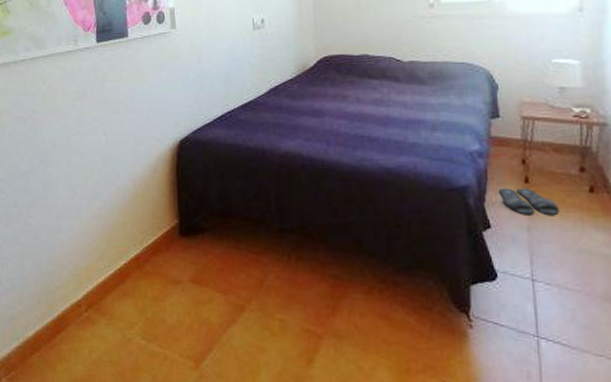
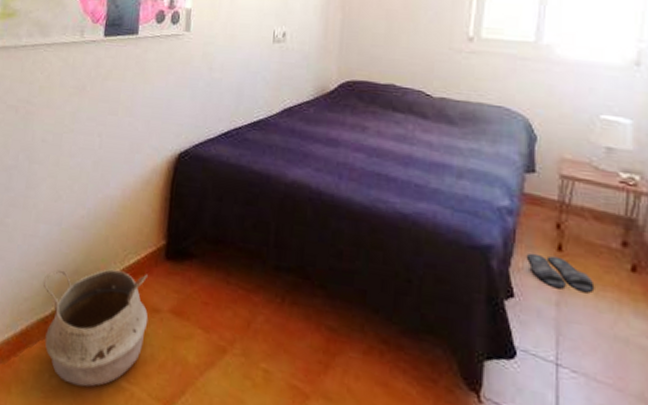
woven basket: none [71,251,172,357] -> present [43,269,149,387]

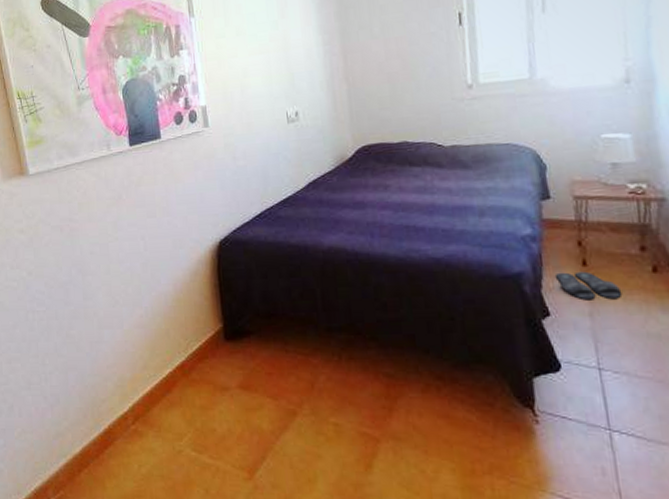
woven basket: present [43,269,149,387] -> none [116,357,220,470]

